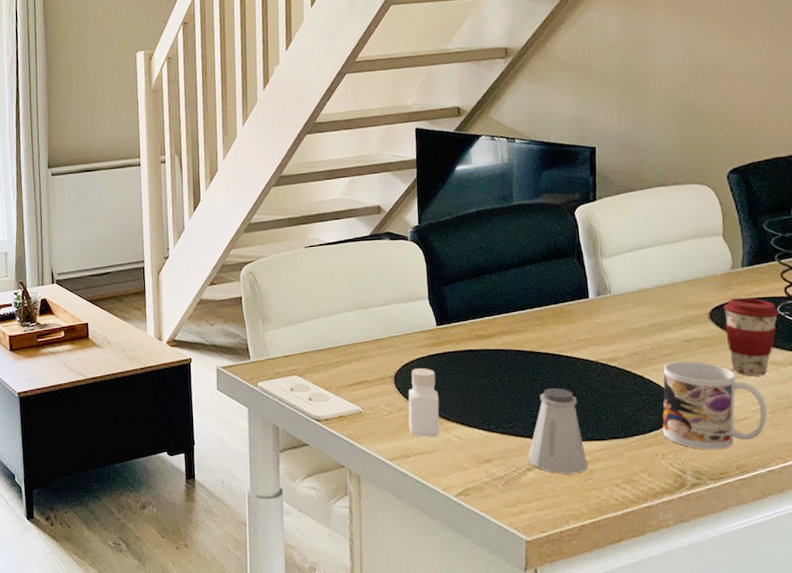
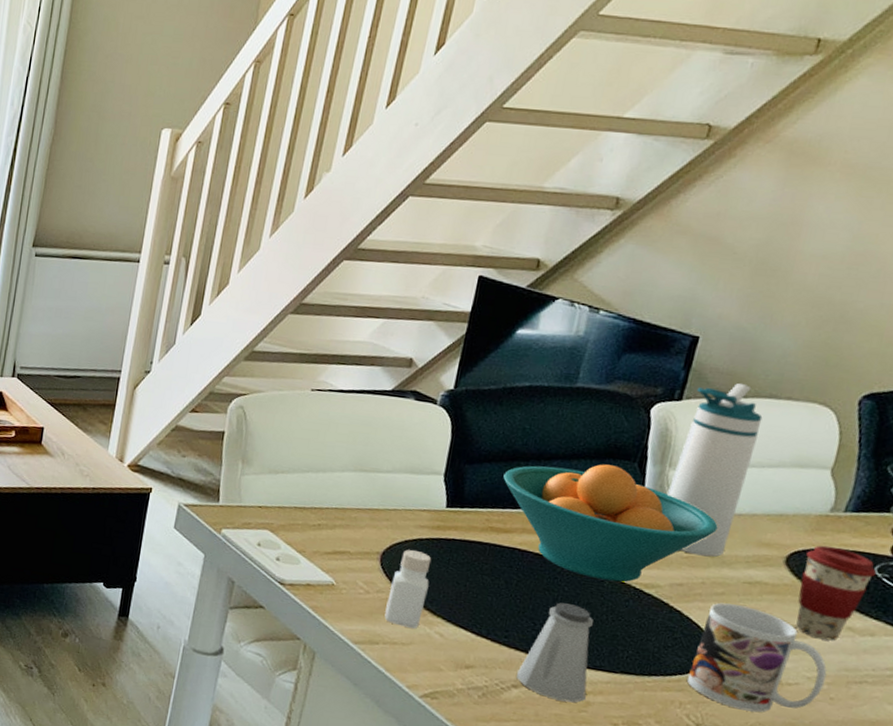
fruit bowl: none [475,264,652,363] -> present [503,464,718,583]
water bottle: none [605,179,662,326] -> present [667,383,763,557]

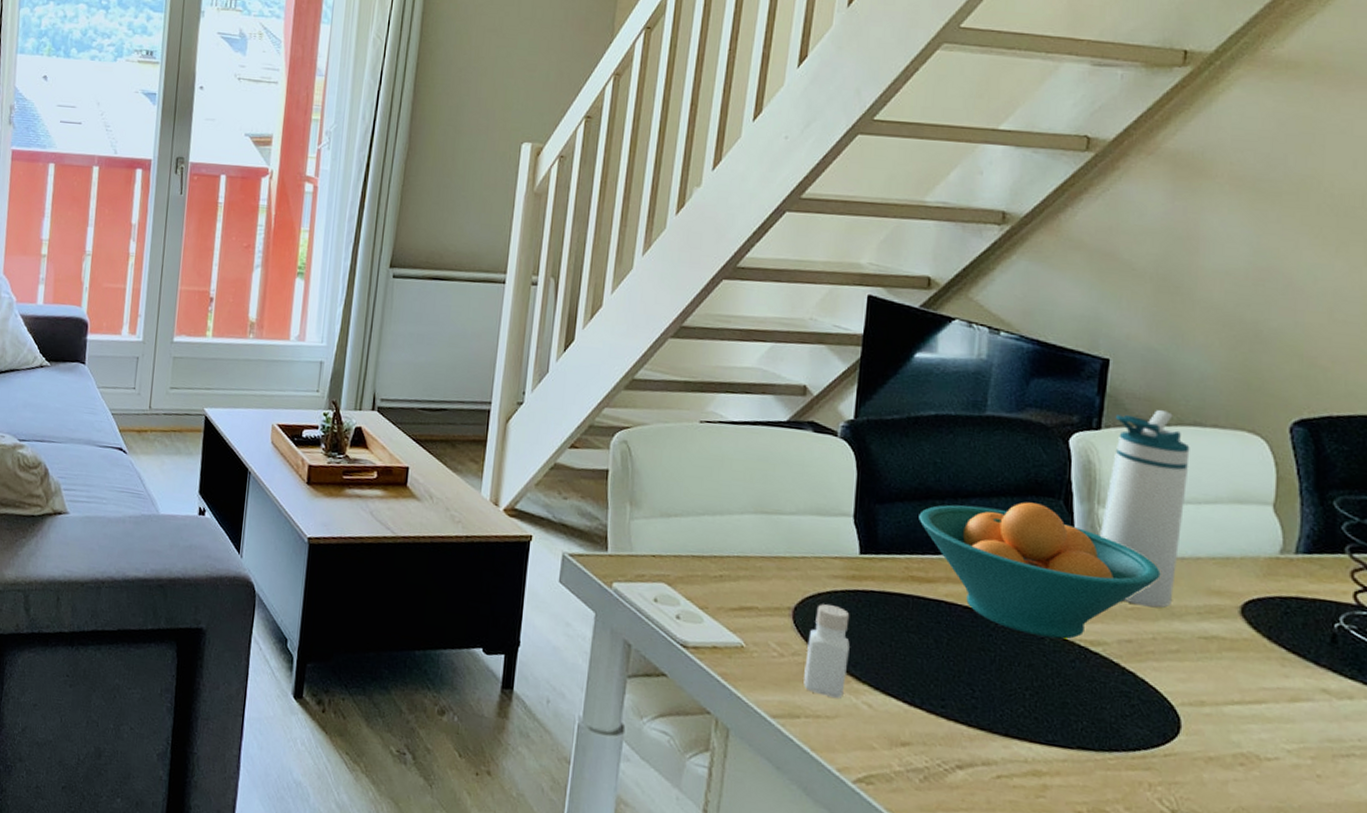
saltshaker: present [517,602,593,703] -> none [961,664,1042,786]
mug: present [686,603,827,712] -> none [1152,662,1308,795]
coffee cup: present [796,545,877,641] -> none [1261,592,1343,706]

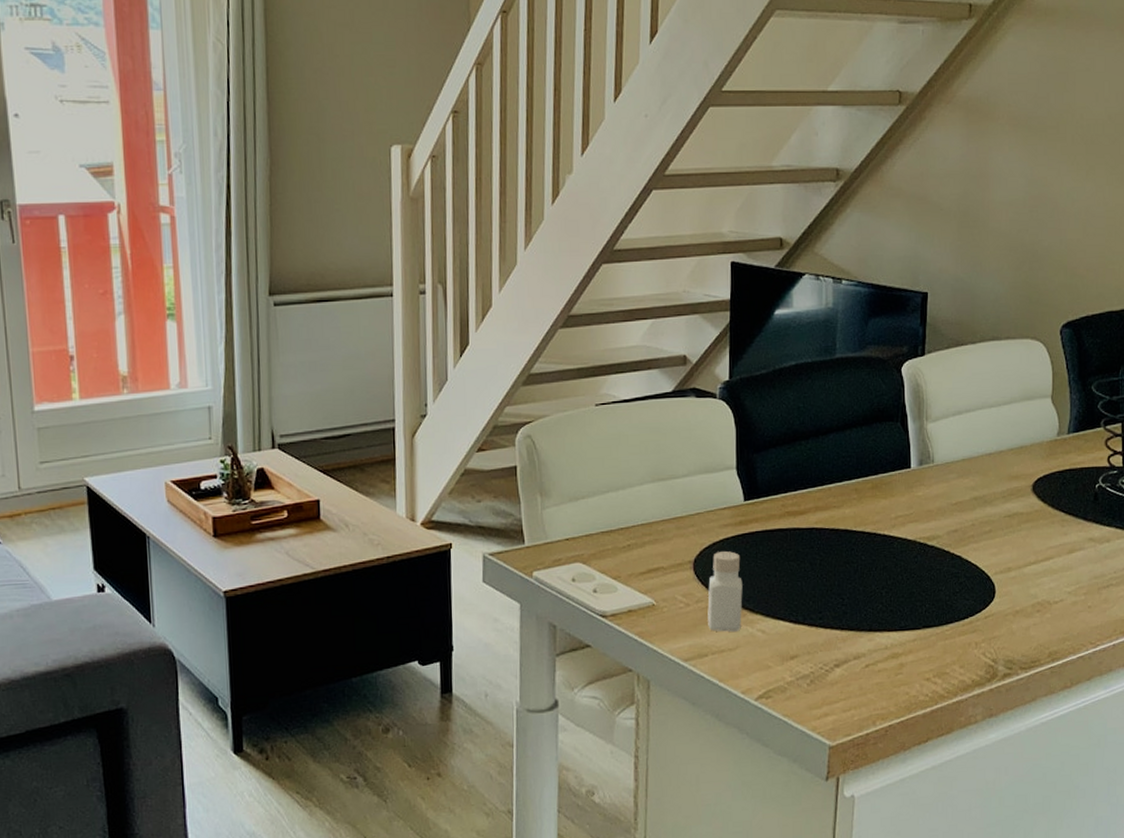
fruit bowl: present [919,502,1161,640] -> none [789,428,975,542]
water bottle: present [1100,410,1190,608] -> none [930,331,991,500]

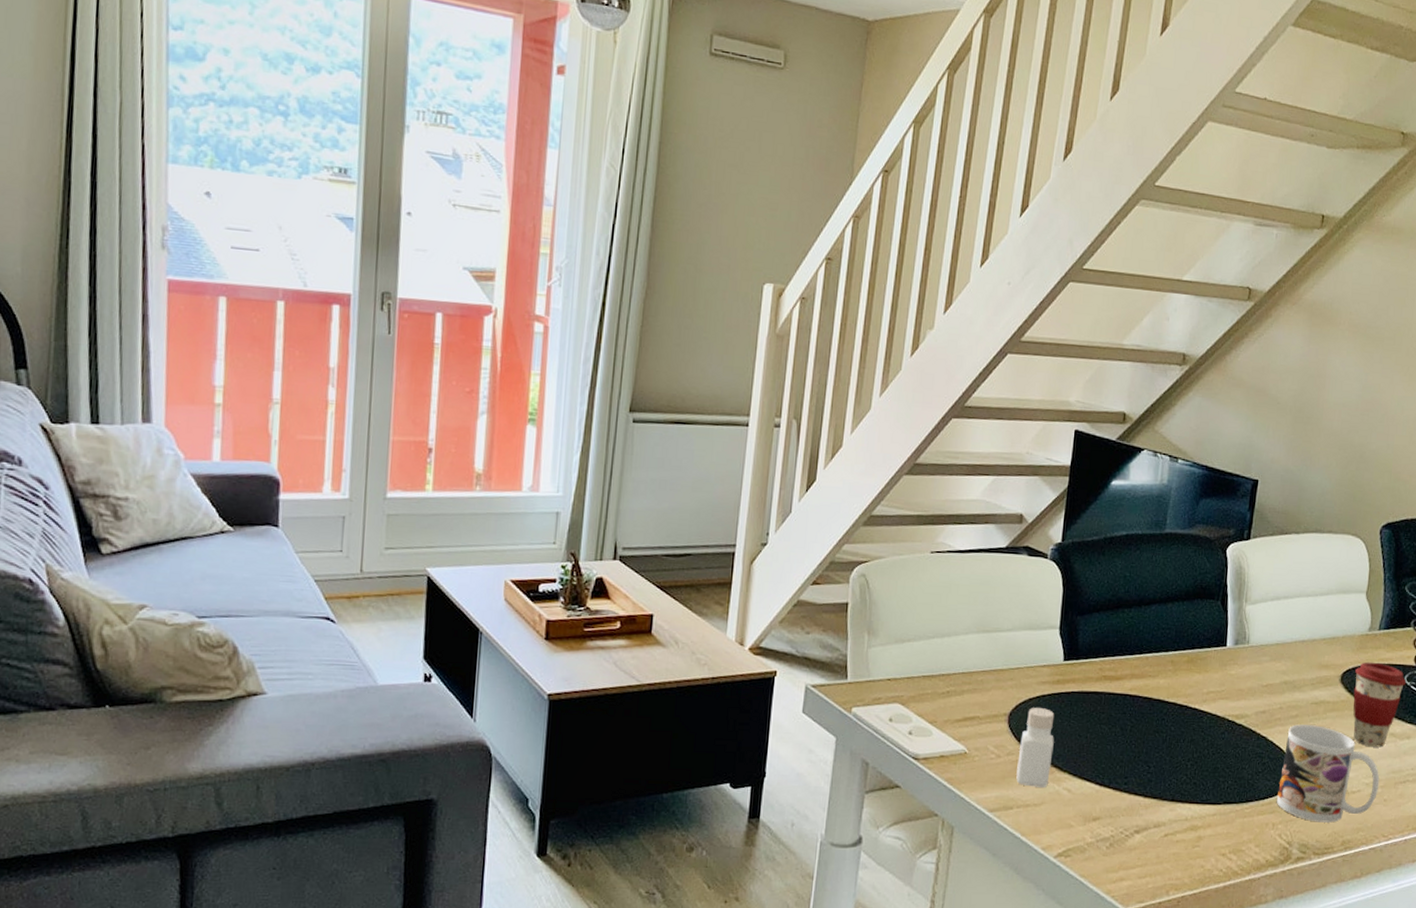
mug: none [977,538,1082,637] -> present [1276,724,1380,823]
coffee cup: none [1047,467,1101,555] -> present [1353,661,1407,748]

